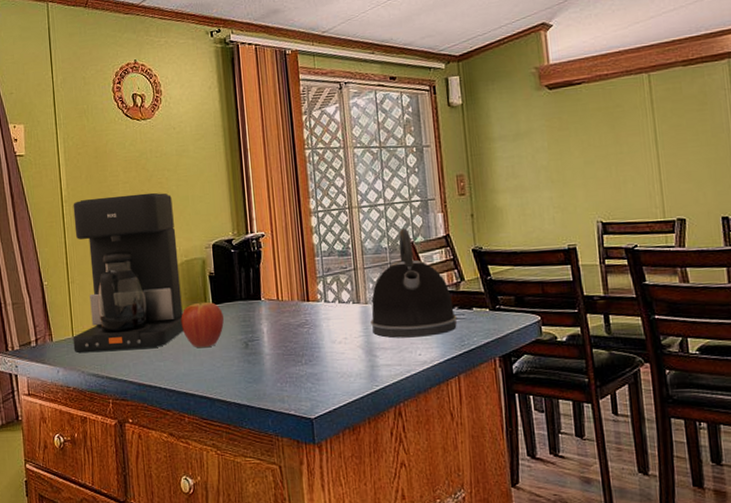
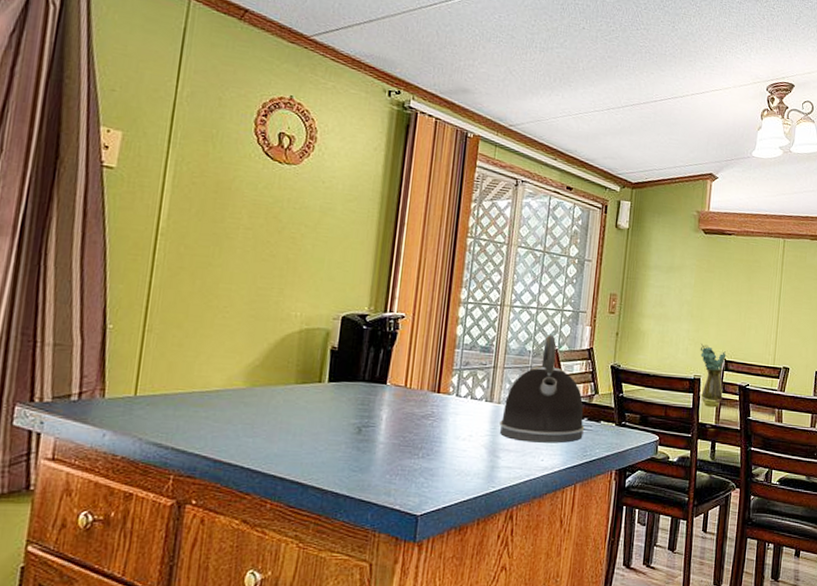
coffee maker: present [73,192,184,353] -> none [133,237,304,421]
fruit: present [181,298,224,348] -> none [284,372,339,428]
vase: none [568,209,608,278] -> present [700,343,726,408]

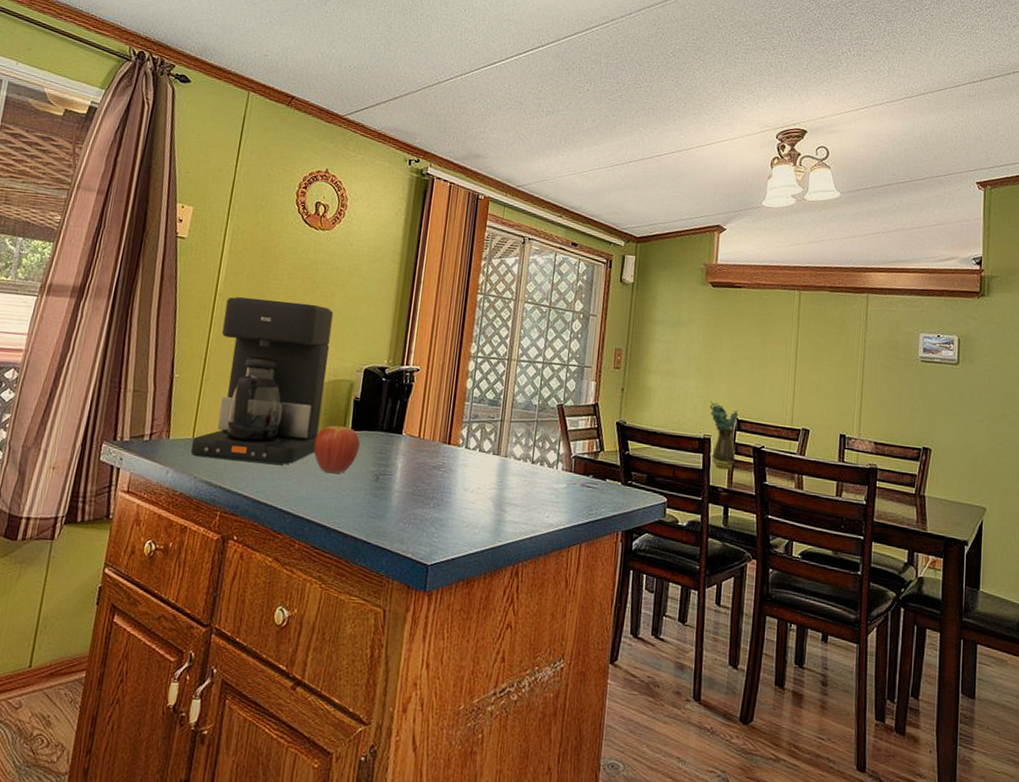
coffee maker: none [133,237,304,421] -> present [190,296,334,465]
fruit: none [284,372,339,428] -> present [313,421,360,474]
kettle: present [500,335,585,444] -> none [506,389,590,501]

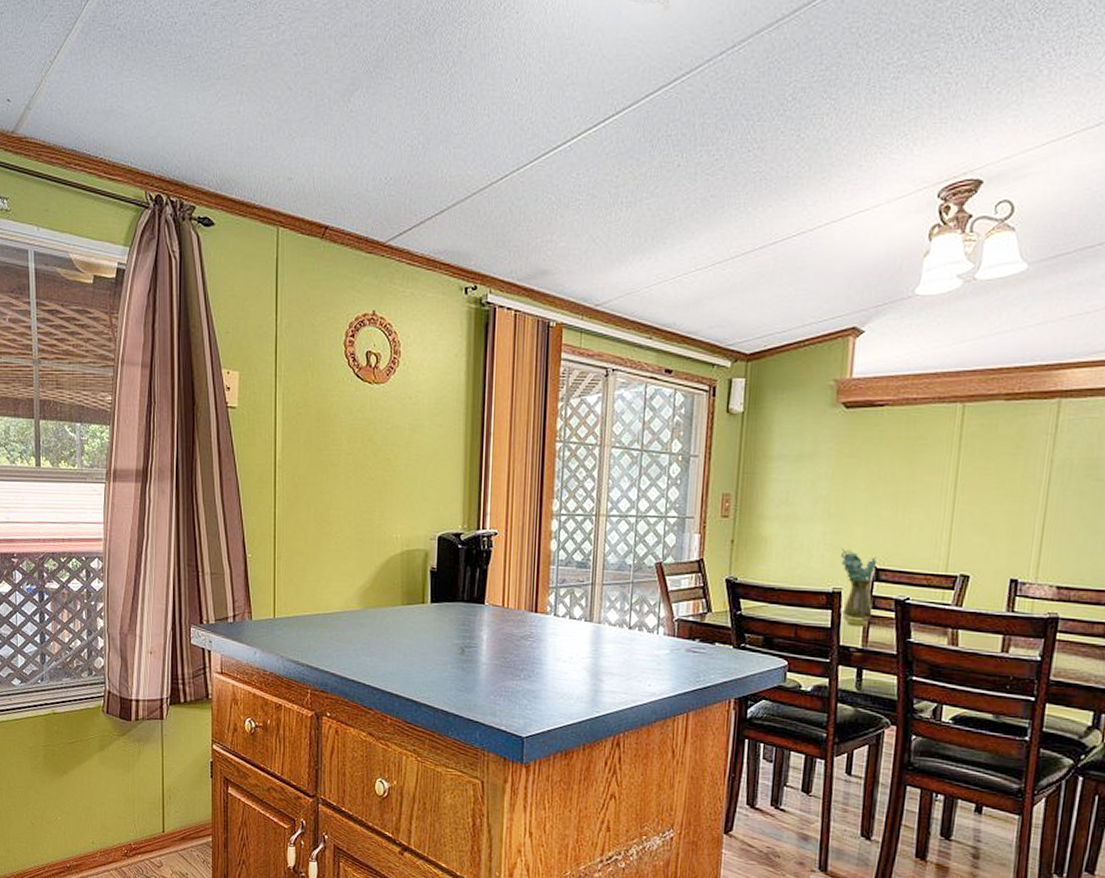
coffee maker: present [190,296,334,465] -> none [274,467,399,641]
fruit: present [313,421,360,474] -> none [394,594,441,648]

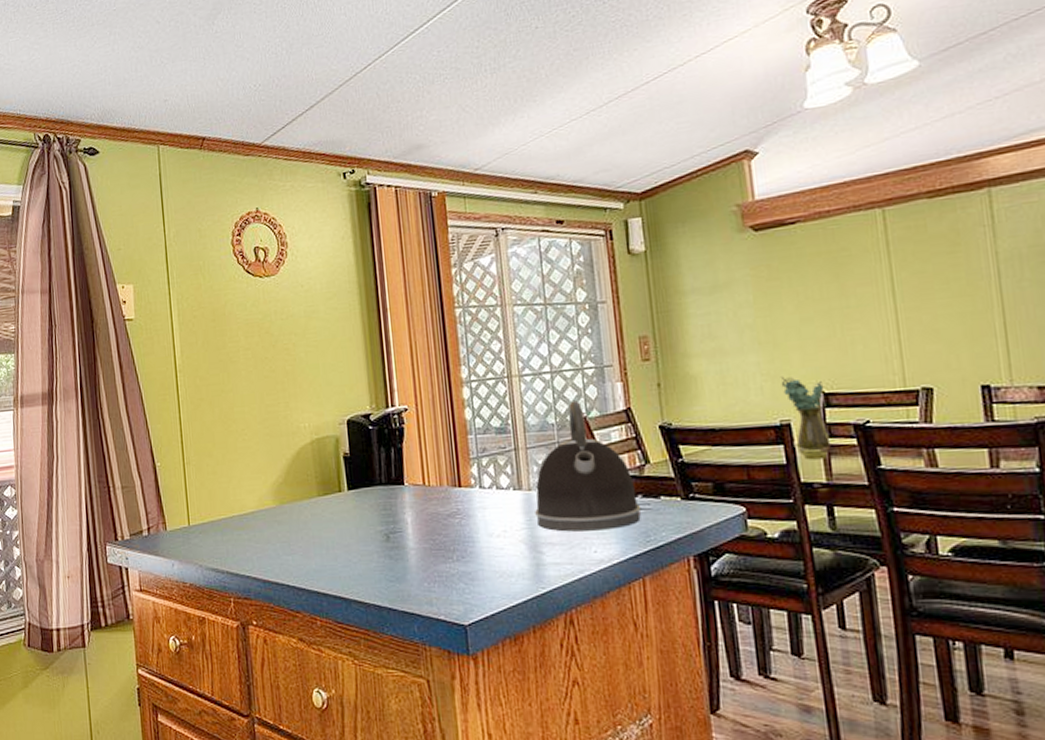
kettle: none [601,546,697,668] -> present [535,400,642,532]

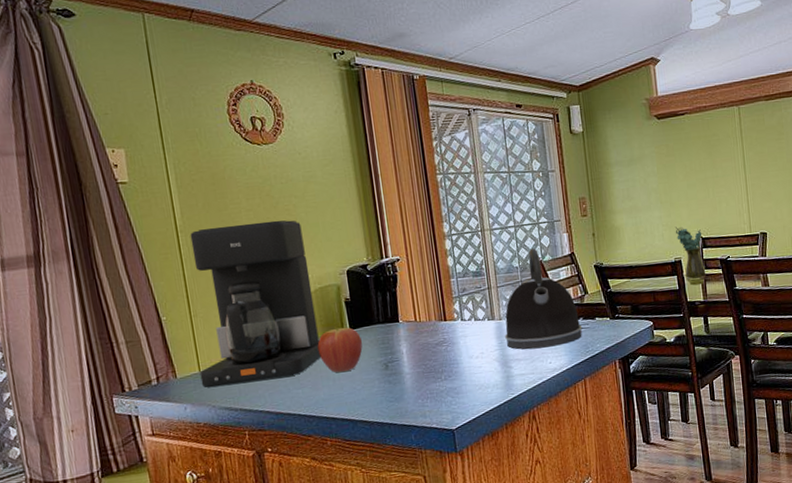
coffee maker: none [188,360,315,544] -> present [190,220,322,388]
fruit: none [311,482,361,541] -> present [317,324,363,373]

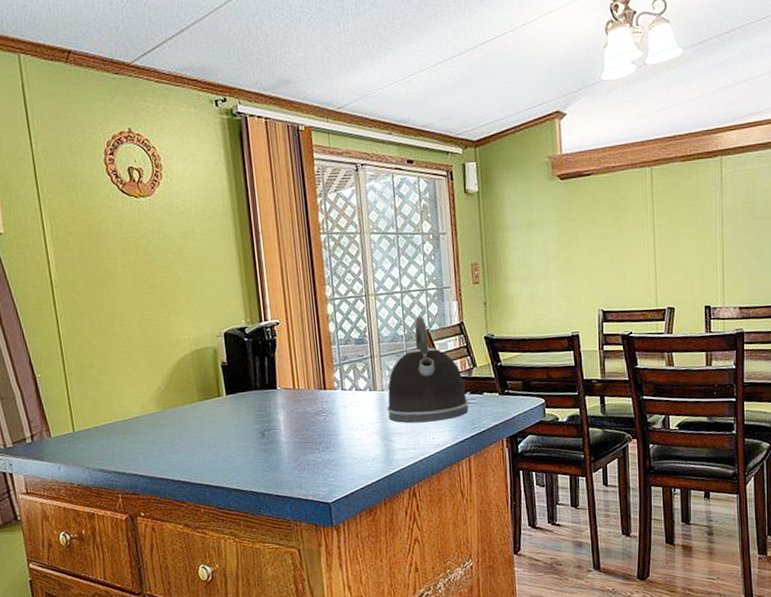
coffee maker: present [190,220,322,388] -> none [65,277,197,448]
fruit: present [317,324,363,373] -> none [192,388,239,439]
vase: present [674,226,706,286] -> none [573,298,605,363]

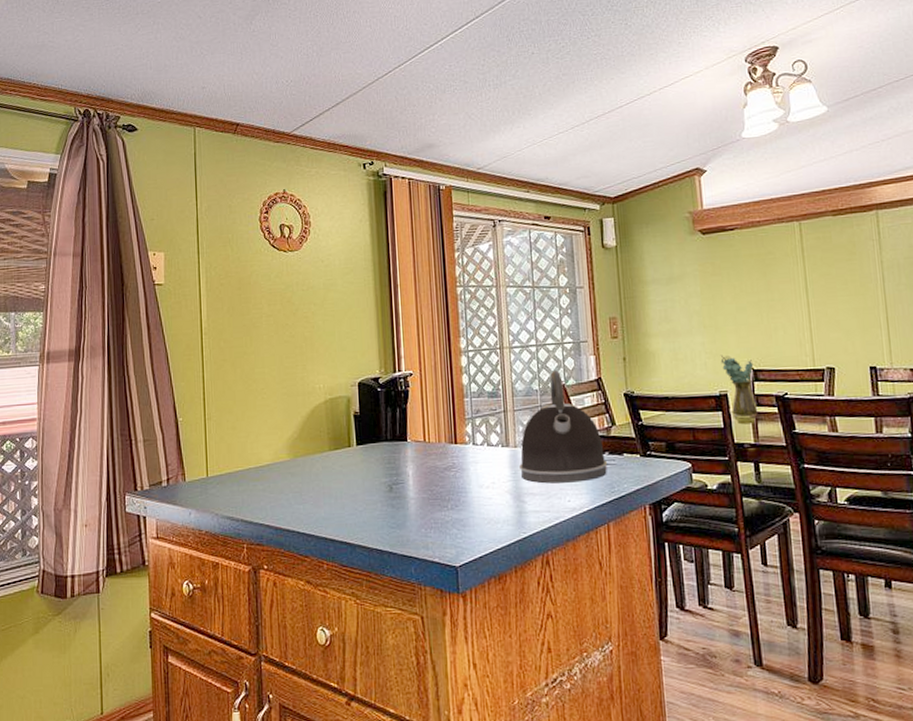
vase: none [573,298,605,363] -> present [720,355,758,425]

